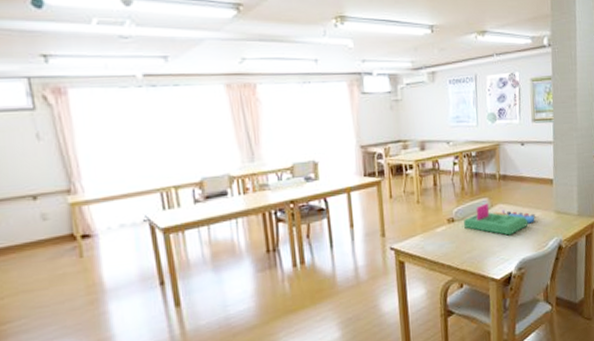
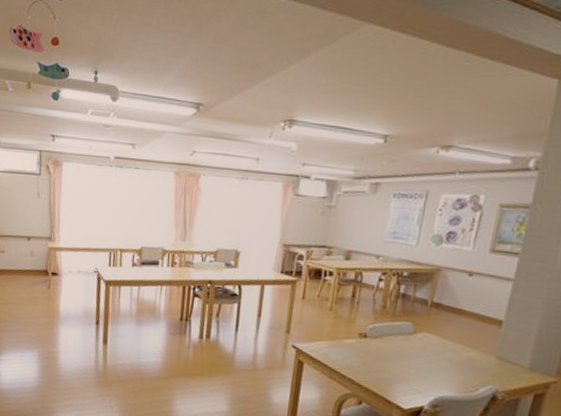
board game: present [464,203,535,236] -> none [377,327,469,368]

